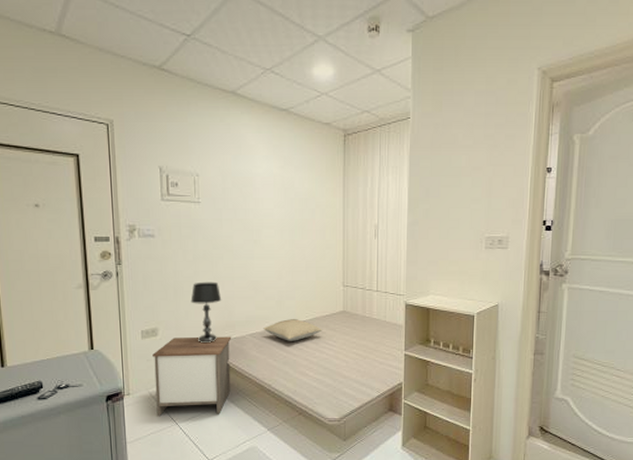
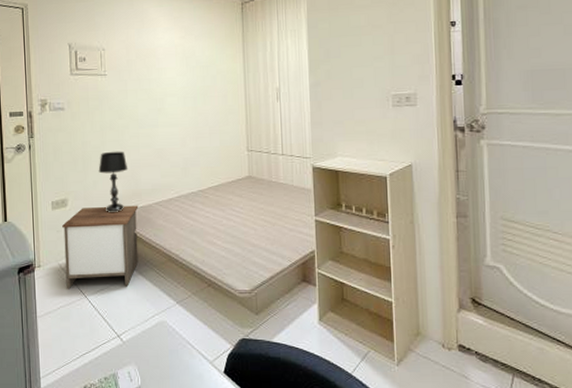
pillow: present [263,319,322,341] -> none [169,186,228,209]

